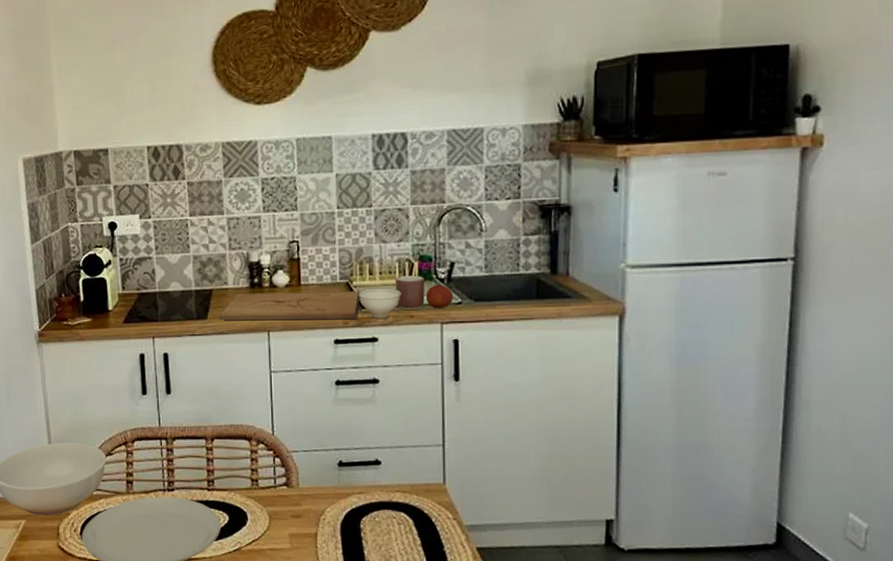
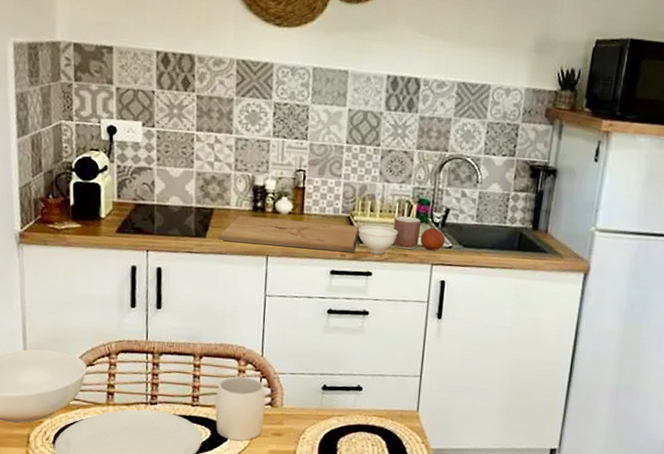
mug: none [230,457,282,525] -> present [215,376,266,441]

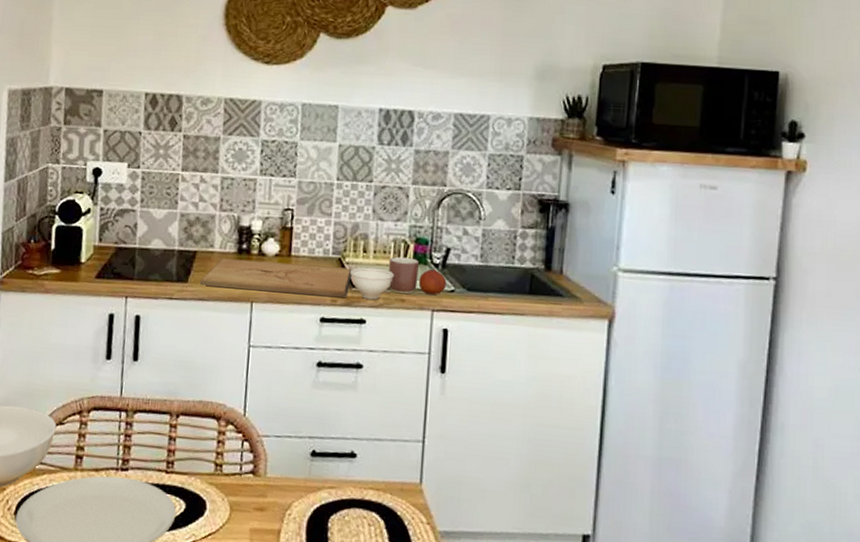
mug: present [215,376,266,441] -> none [191,439,248,516]

